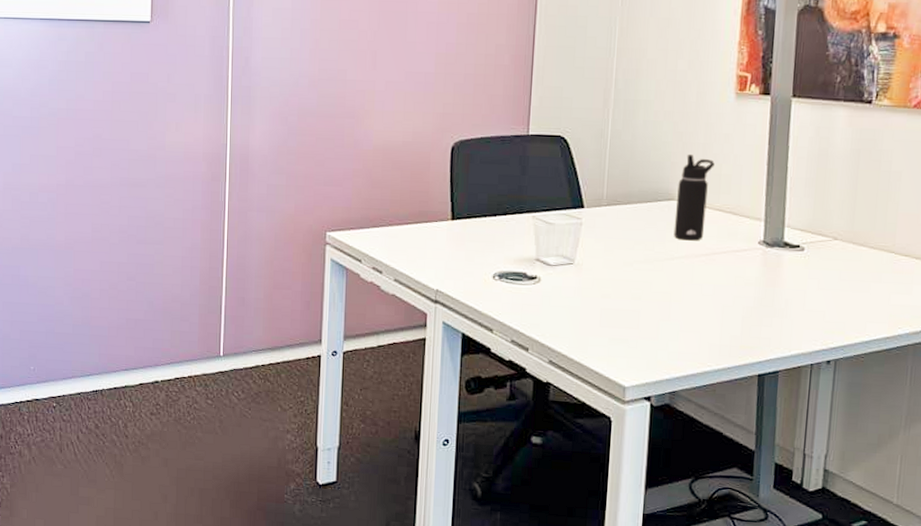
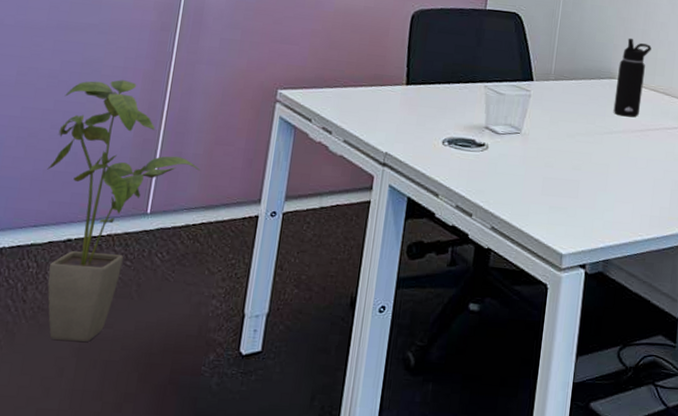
house plant: none [129,231,263,472] -> present [47,80,200,342]

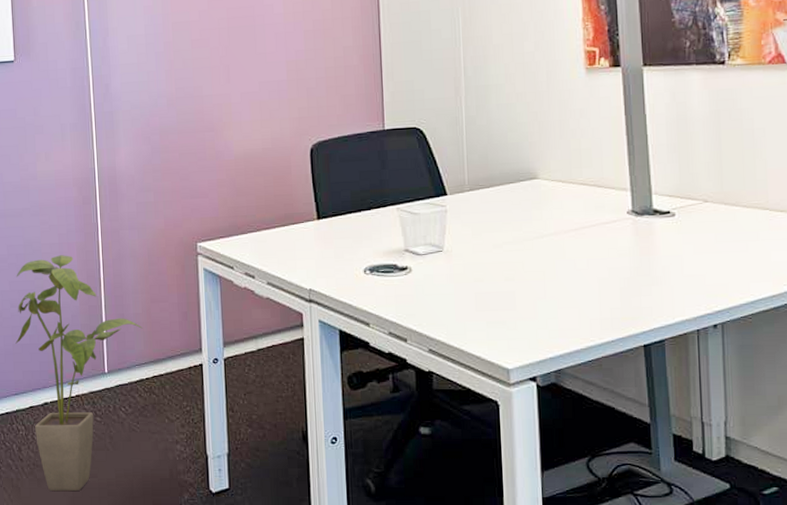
water bottle: present [613,37,652,117] -> none [539,132,573,218]

